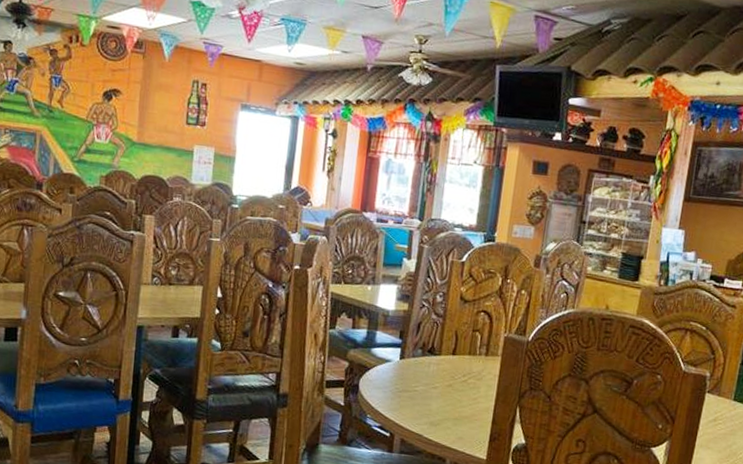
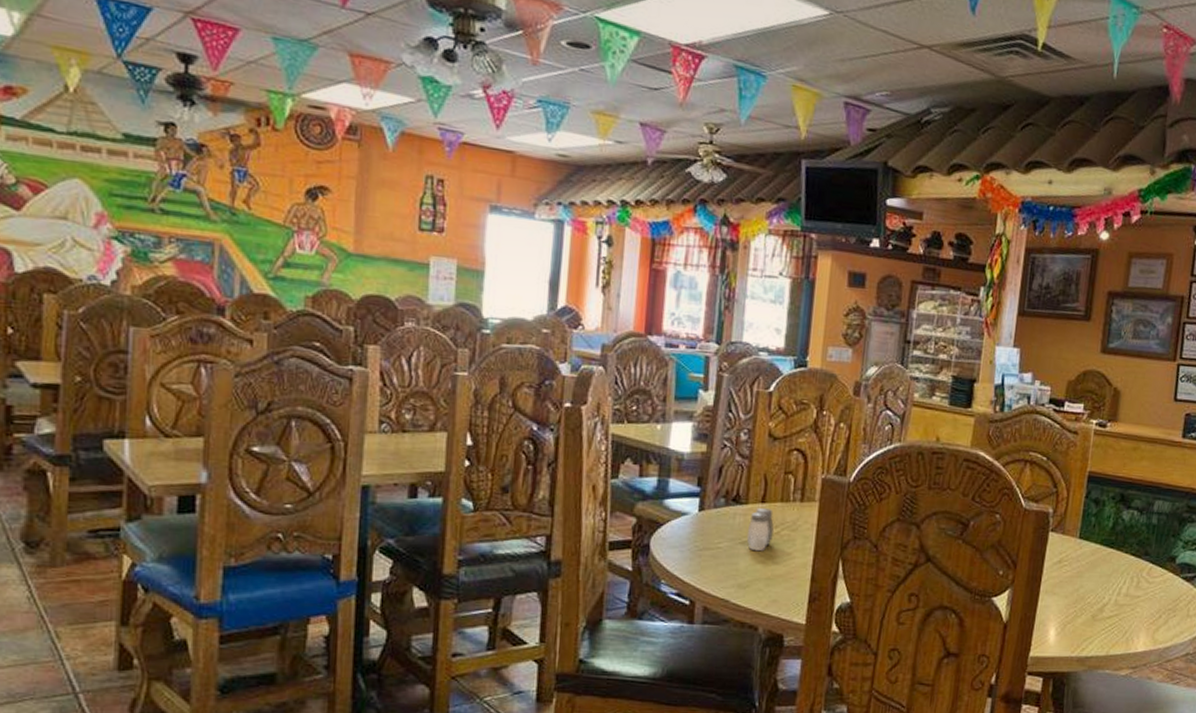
salt and pepper shaker: none [439,359,462,396] -> present [746,508,774,552]

